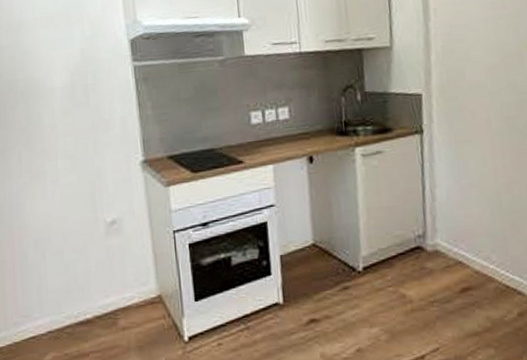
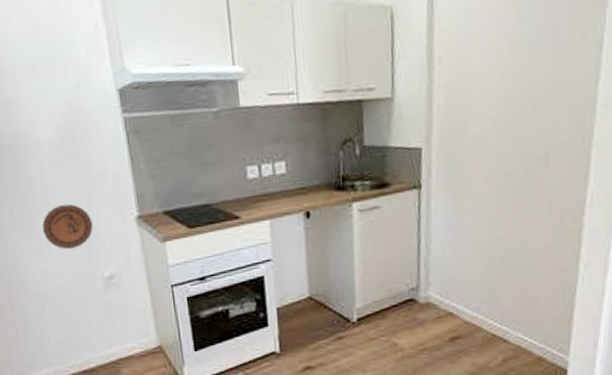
decorative plate: none [48,148,98,194] -> present [42,204,93,250]

